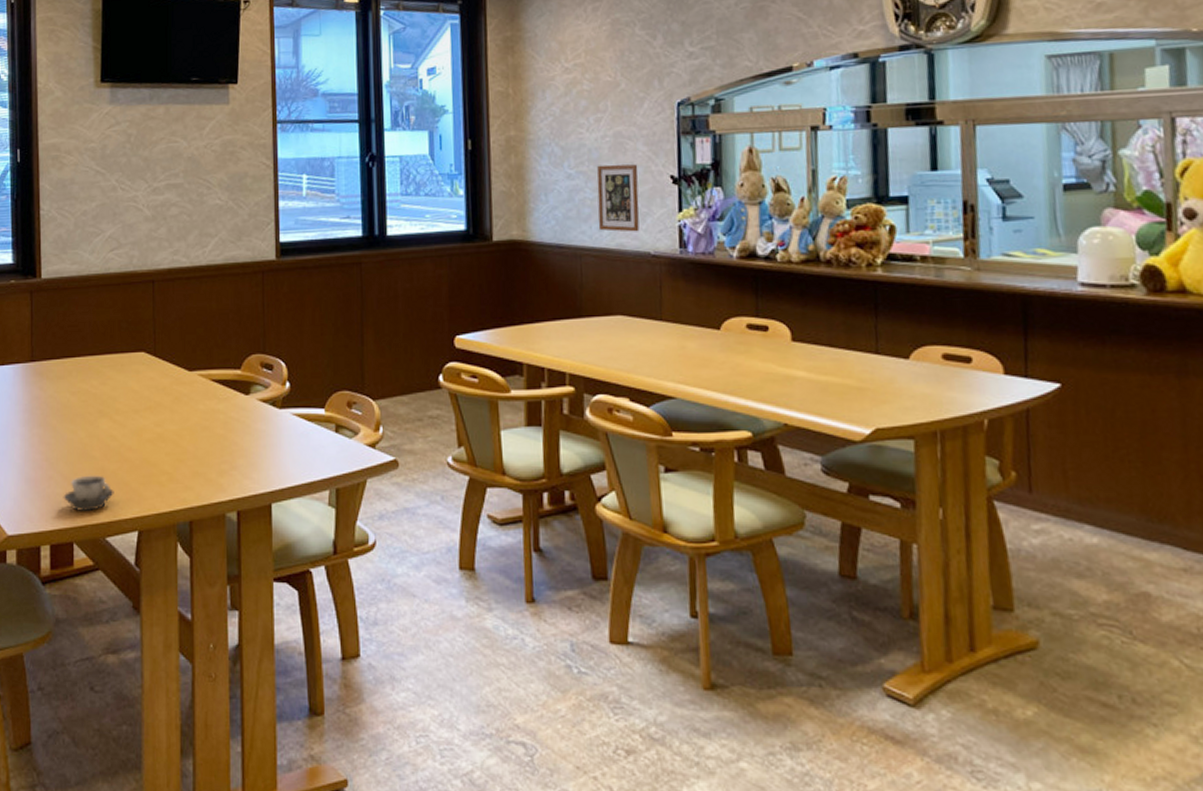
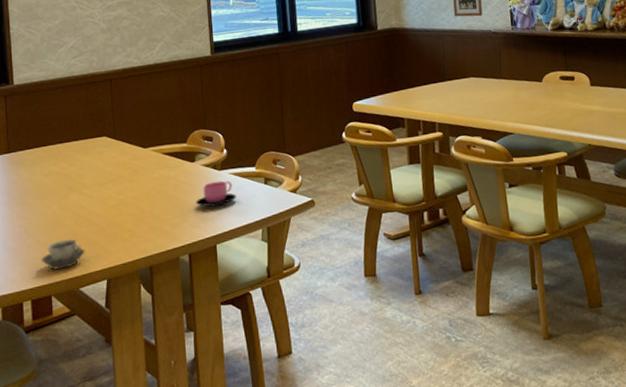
cup: none [249,422,299,454] -> present [196,180,236,207]

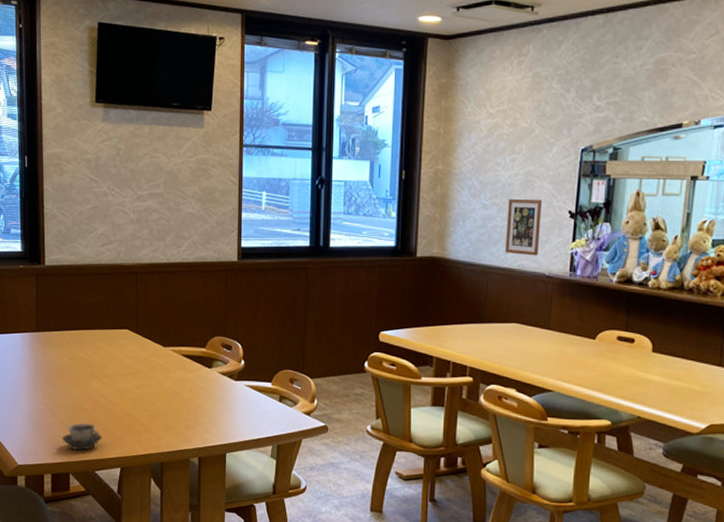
cup: present [196,180,236,207] -> none [210,391,250,416]

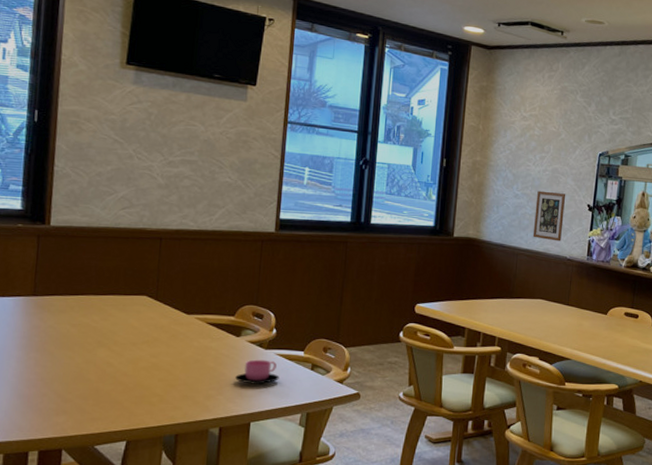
cup: present [62,423,102,450] -> none [55,394,106,424]
cup: none [210,391,250,416] -> present [235,359,279,385]

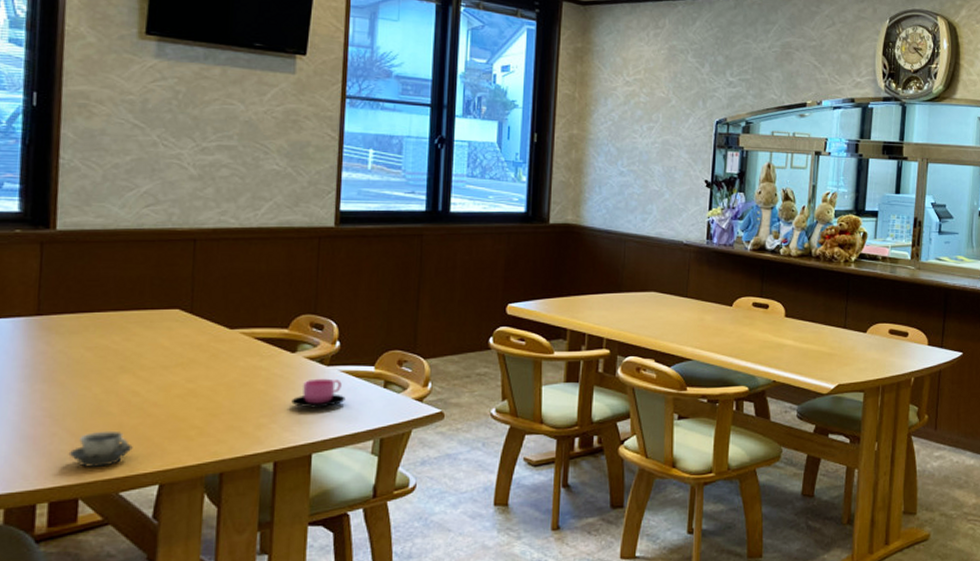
cup: none [55,394,106,424] -> present [68,430,133,467]
picture frame: present [532,190,566,242] -> none [642,166,680,224]

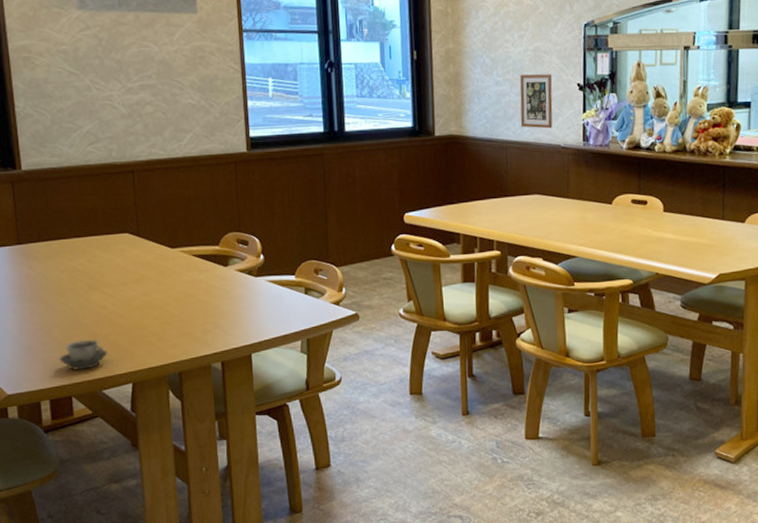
cup: present [291,378,346,408] -> none [229,288,274,315]
picture frame: none [642,166,680,224] -> present [519,73,553,129]

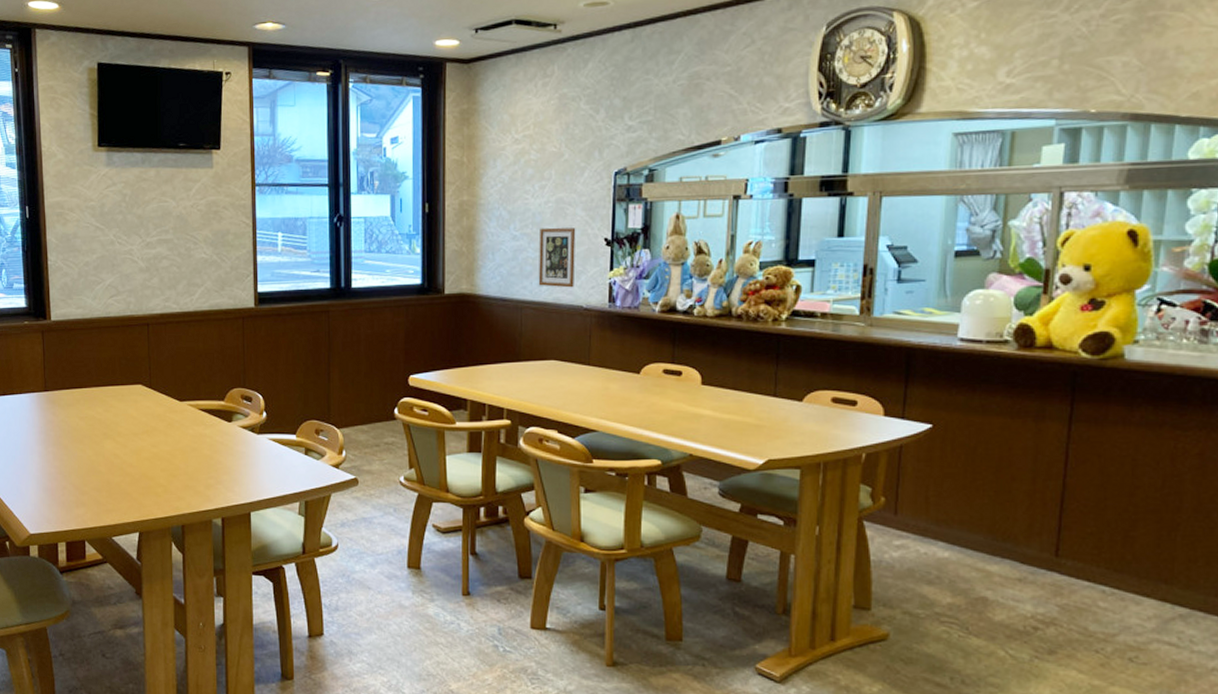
cup: present [59,339,108,370] -> none [75,486,118,515]

